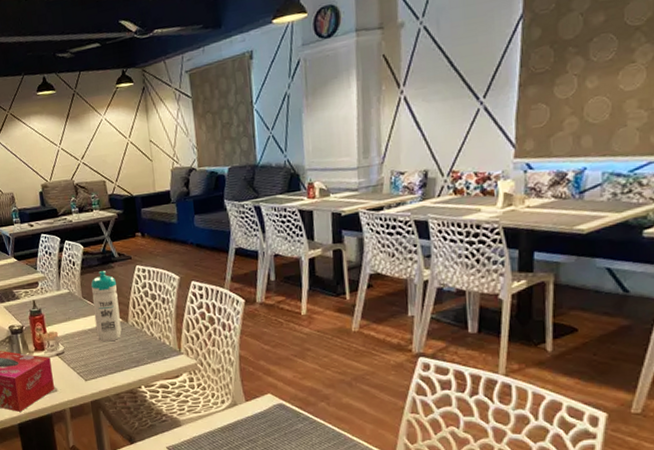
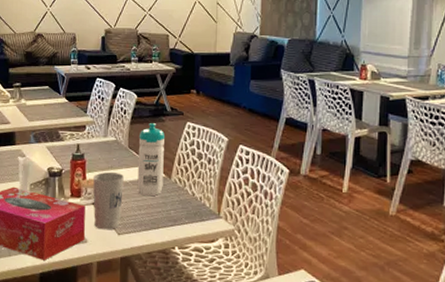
cup: none [52,322,86,378] -> present [92,171,124,230]

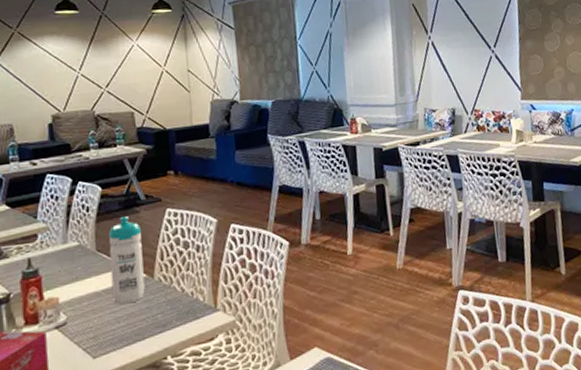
cup: present [92,171,124,230] -> none [52,283,95,358]

